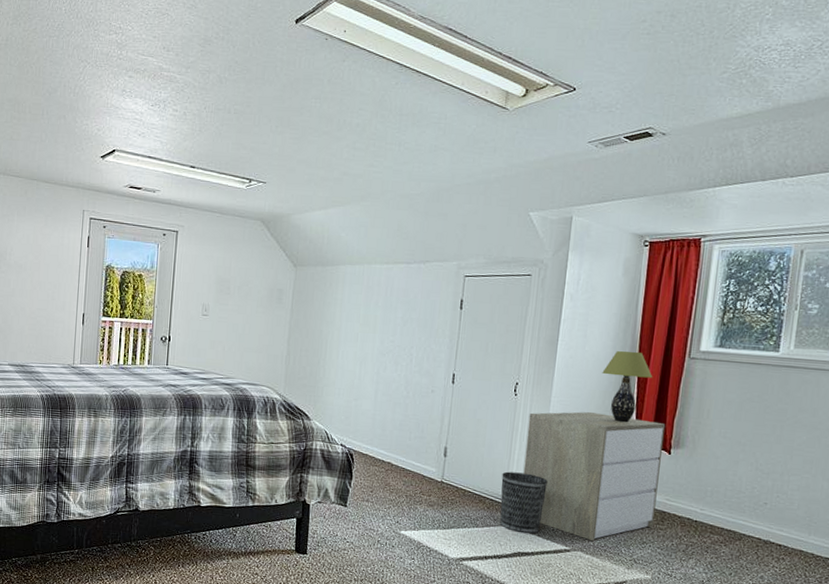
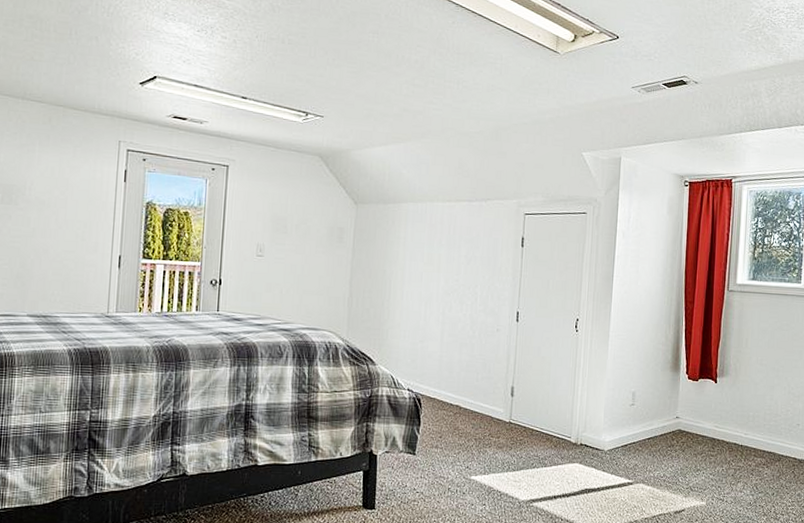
wastebasket: present [499,471,548,534] -> none [566,408,609,470]
dresser: present [523,411,666,542] -> none [587,345,711,473]
table lamp: present [602,351,653,423] -> none [654,286,698,354]

